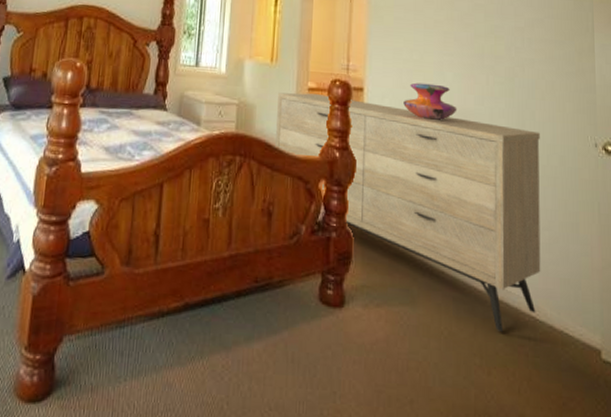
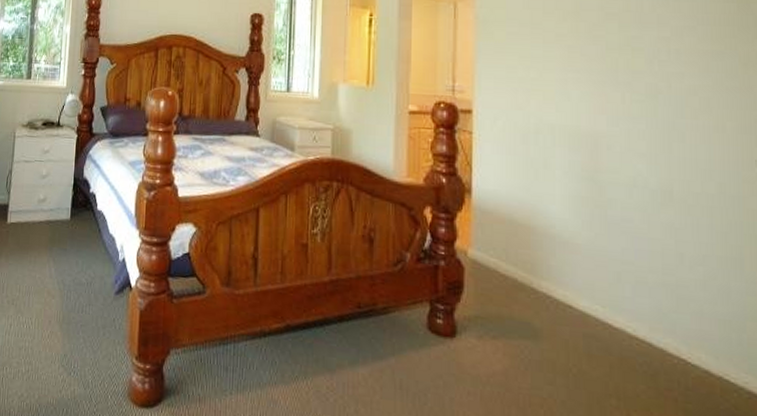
dresser: present [276,92,541,332] -> none [375,116,693,373]
decorative vase: present [403,82,457,120] -> none [520,103,586,144]

